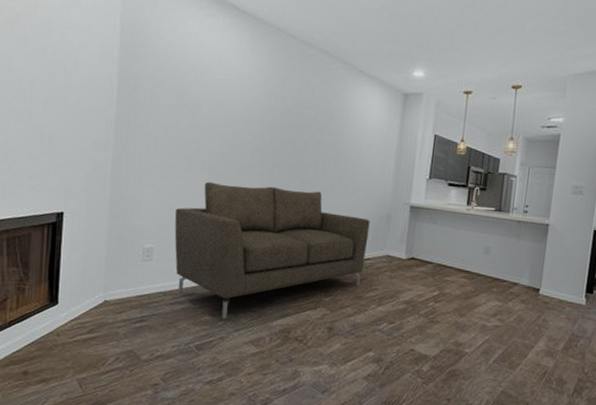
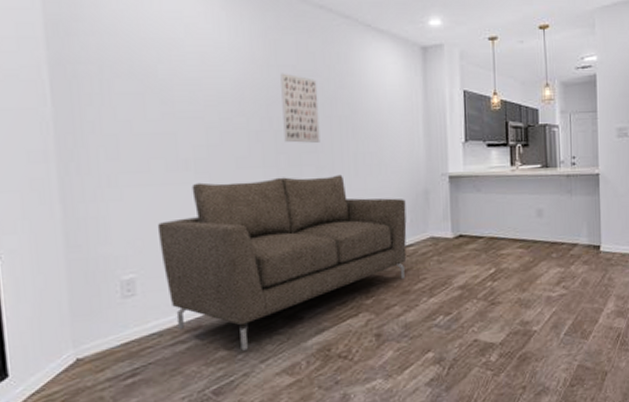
wall art: none [280,103,313,163] -> present [280,73,320,143]

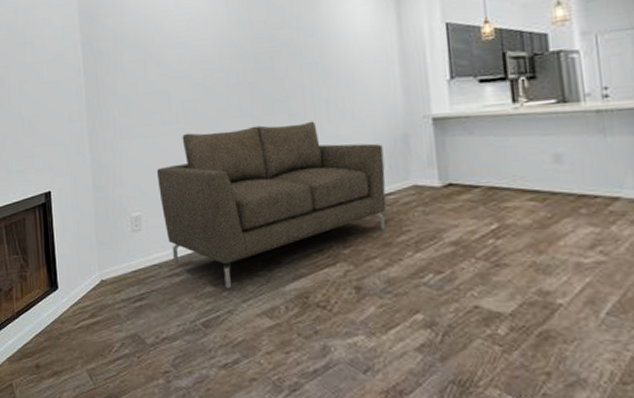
wall art: present [280,73,320,143] -> none [253,28,292,93]

